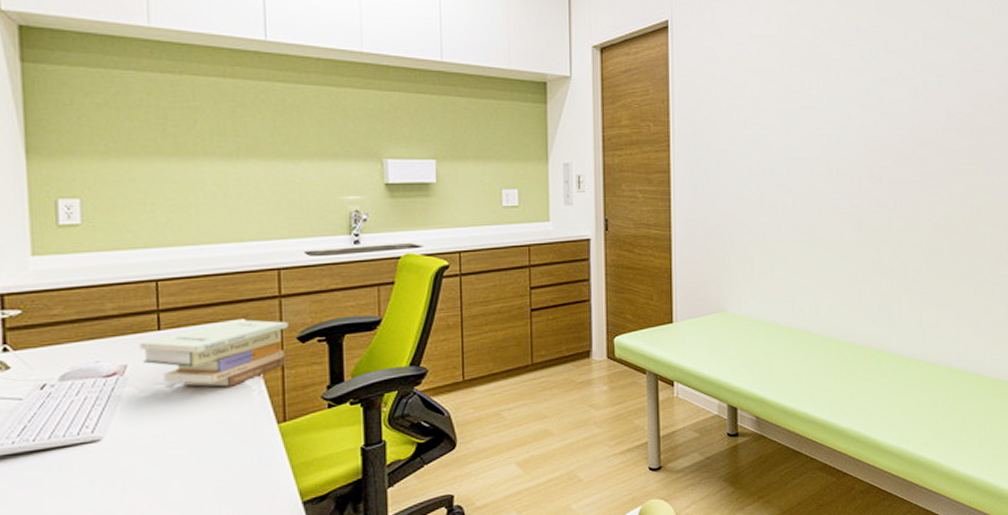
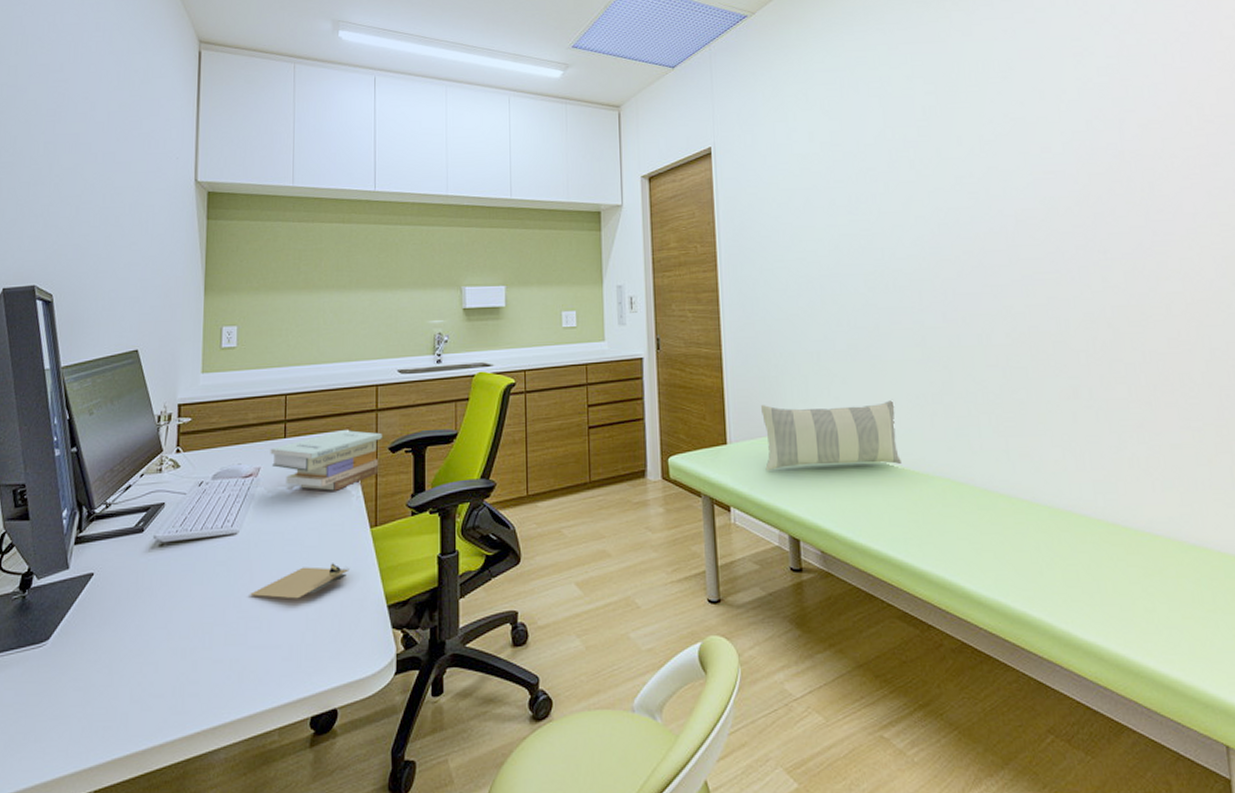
clipboard: none [122,463,254,507] -> present [249,563,349,599]
pillow: none [706,279,833,347] -> present [760,400,903,471]

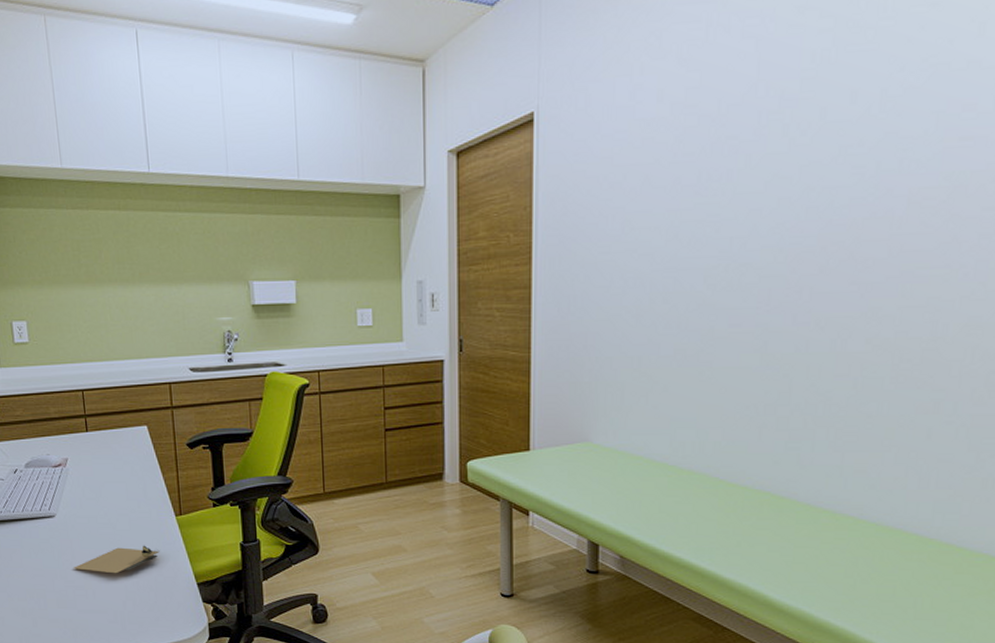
books: present [270,430,382,491] -> none [74,426,179,482]
pillow: present [760,400,903,471] -> none [569,410,720,478]

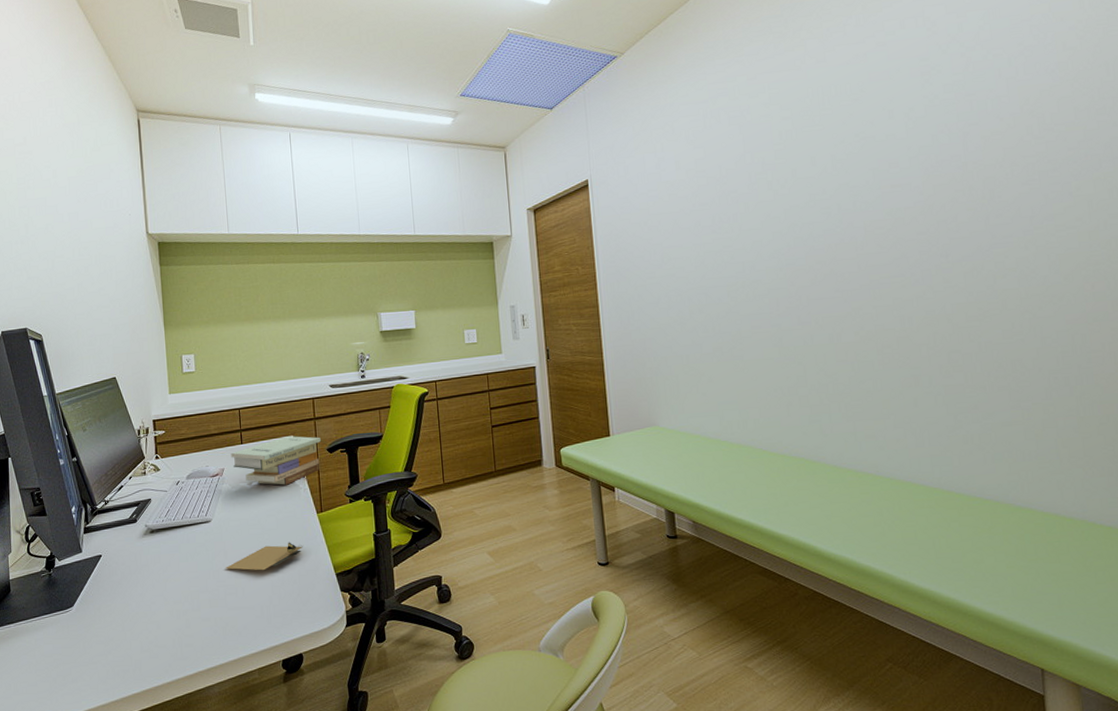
books: none [74,426,179,482] -> present [230,436,321,486]

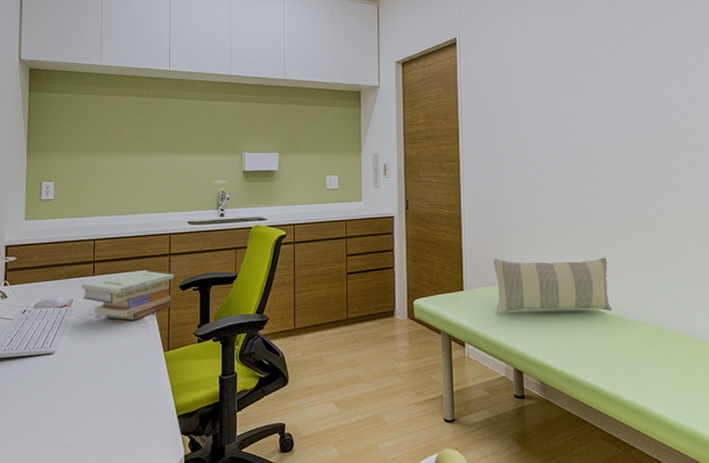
clipboard: present [225,542,303,571] -> none [64,379,146,408]
pillow: none [638,394,762,457] -> present [492,257,613,314]

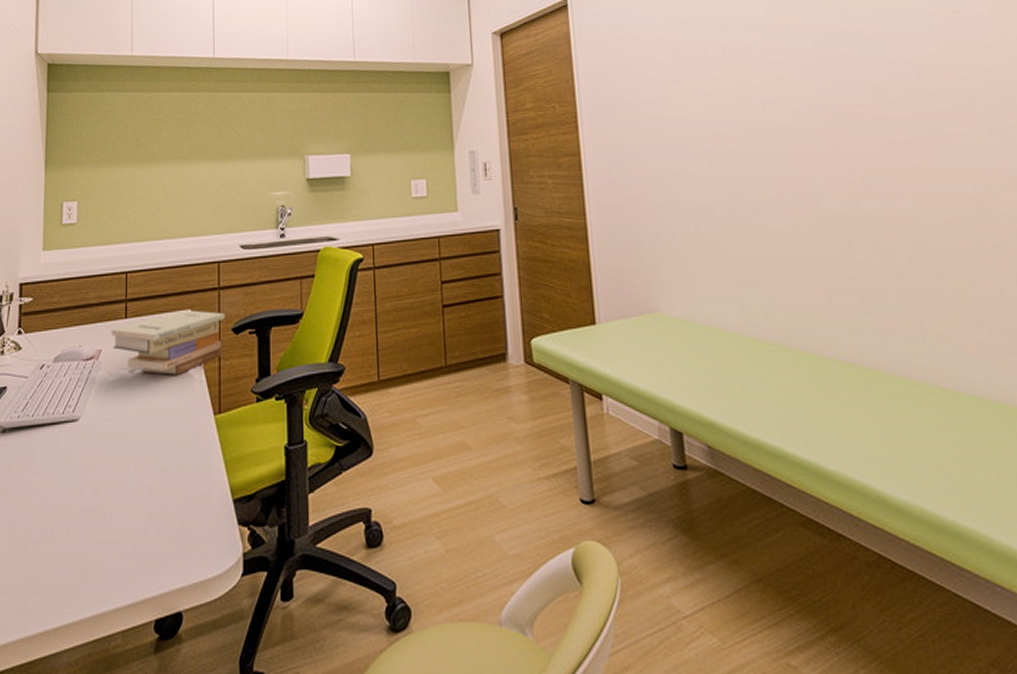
pillow: present [492,257,613,314] -> none [632,274,798,355]

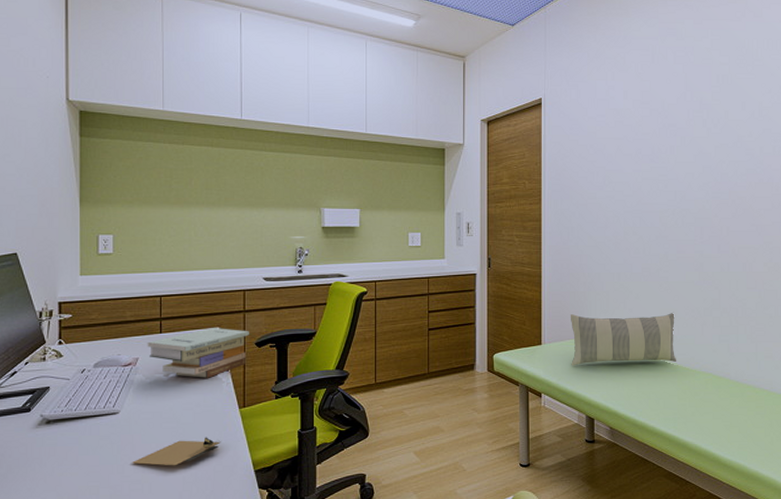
clipboard: none [91,452,193,491] -> present [131,437,221,466]
pillow: none [632,274,798,355] -> present [570,313,677,366]

